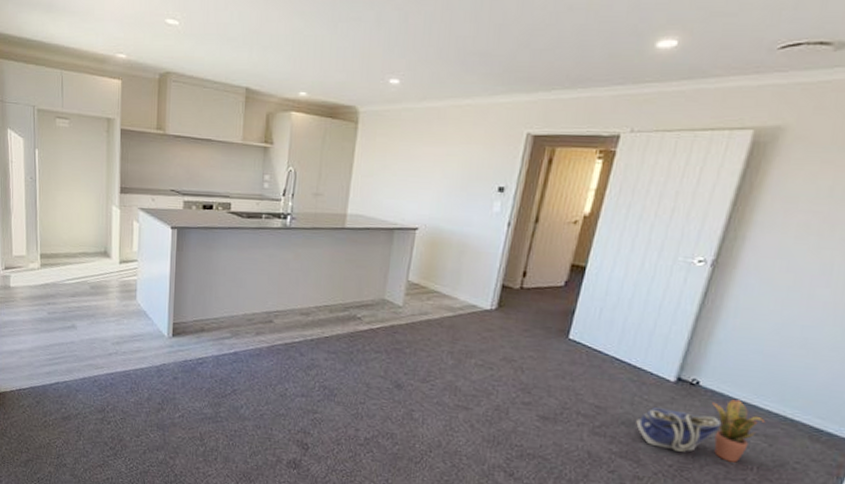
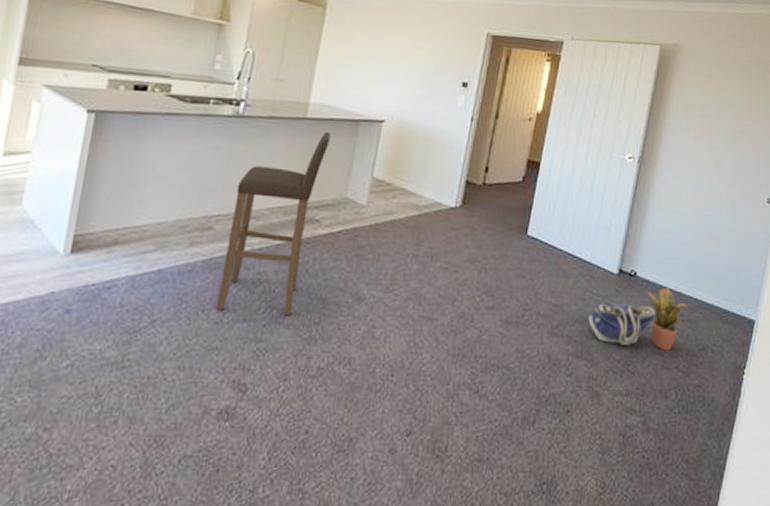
bar stool: none [280,240,367,395] -> present [215,132,331,316]

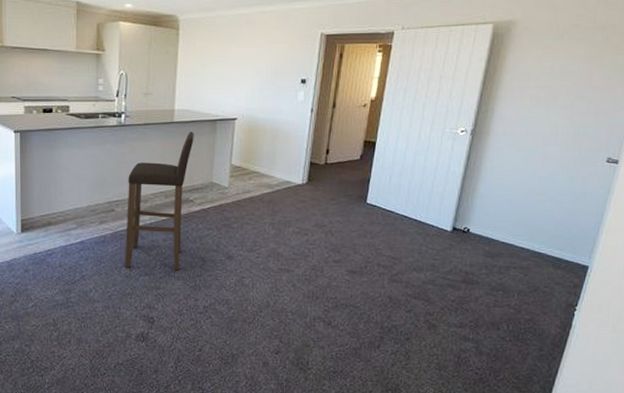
tote bag: present [588,301,656,345] -> none [424,254,489,288]
potted plant: present [648,288,688,351] -> none [481,241,521,292]

